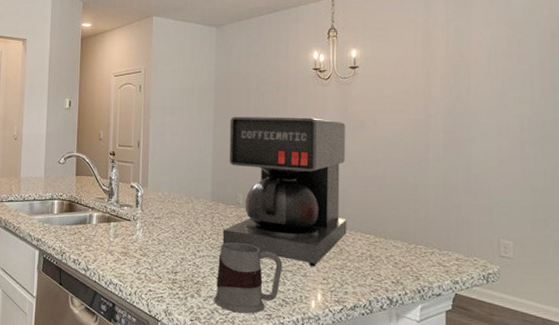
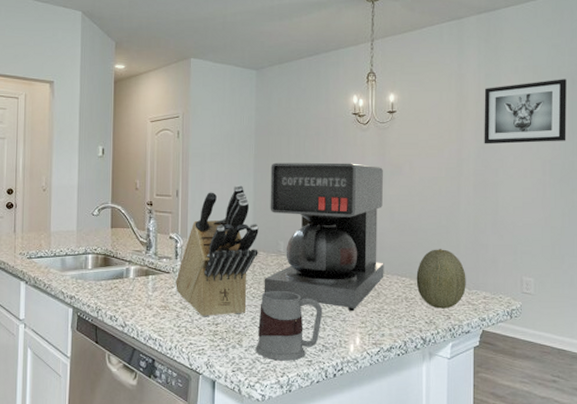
knife block: none [136,137,218,265] -> present [175,184,259,317]
fruit: none [381,206,436,269] -> present [416,249,466,309]
wall art: none [453,33,547,101] -> present [484,79,567,144]

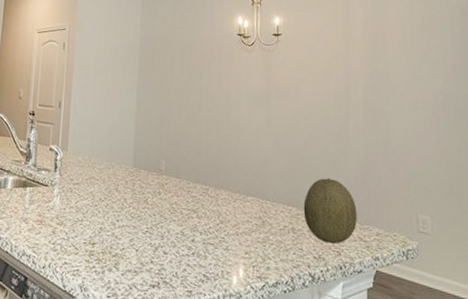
knife block: present [175,184,259,317] -> none [53,99,140,236]
mug: present [255,291,323,361] -> none [132,211,205,290]
coffee maker: present [264,162,384,312] -> none [143,79,269,240]
wall art: present [484,79,567,144] -> none [371,10,459,74]

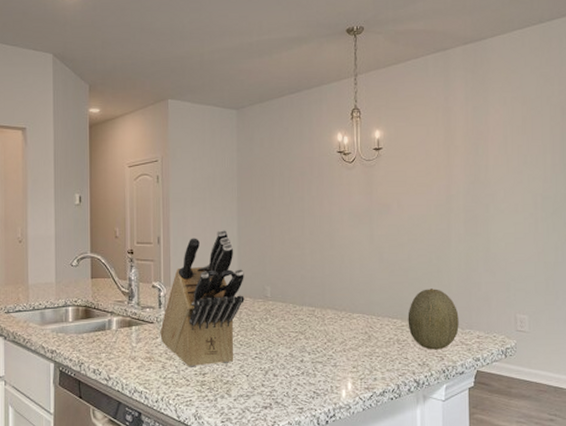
knife block: none [53,99,140,236] -> present [160,229,245,367]

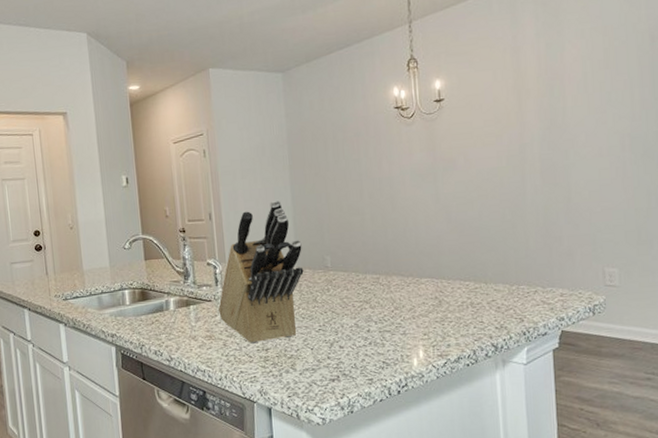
fruit: present [408,289,459,350] -> none [481,246,539,312]

